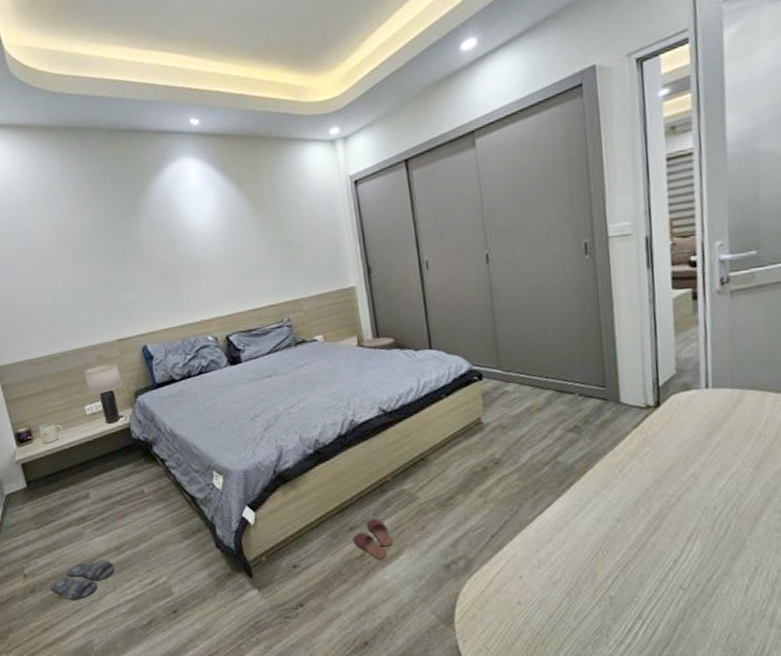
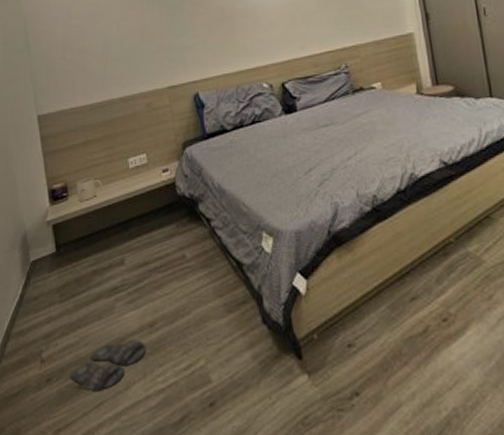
table lamp: present [84,363,123,424] -> none [130,111,171,179]
slippers: present [353,517,393,559] -> none [414,285,459,335]

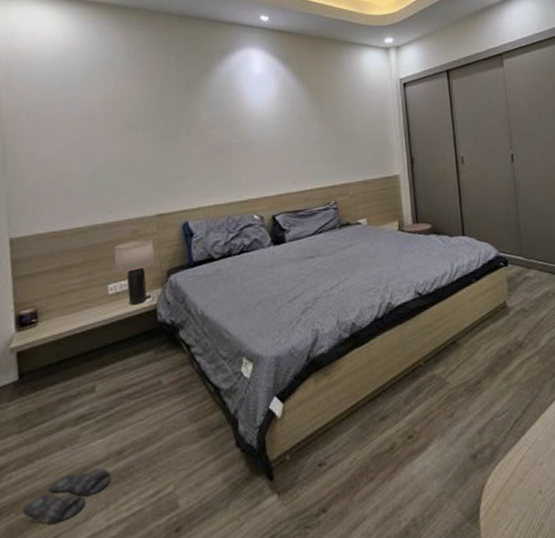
mug: present [76,177,103,201] -> none [47,303,78,328]
table lamp: none [130,111,171,179] -> present [113,239,156,305]

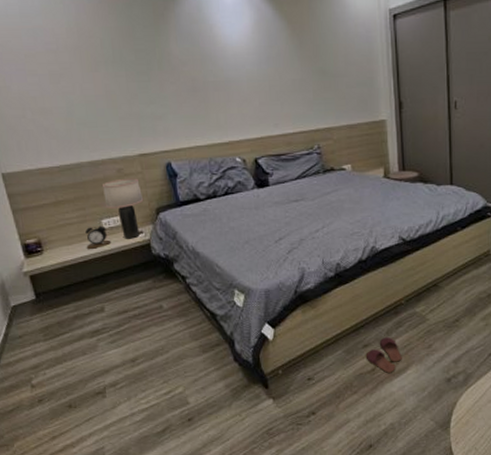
slippers: present [24,467,110,524] -> none [61,370,129,409]
alarm clock: none [86,290,114,318] -> present [85,224,110,249]
slippers: none [383,405,423,451] -> present [365,336,402,373]

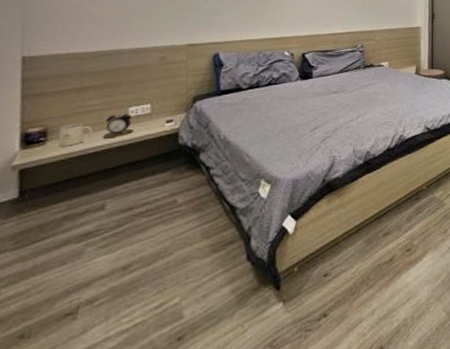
mug: none [50,235,78,256] -> present [57,124,93,147]
table lamp: present [101,178,144,239] -> none [137,66,183,128]
slippers: present [365,336,402,373] -> none [385,223,420,262]

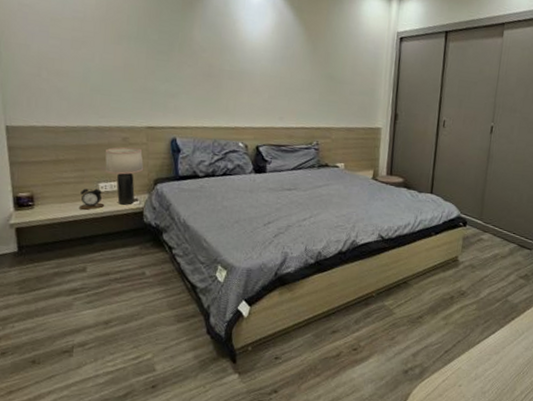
mug: present [57,124,93,147] -> none [43,192,71,213]
table lamp: none [137,66,183,128] -> present [105,147,144,205]

